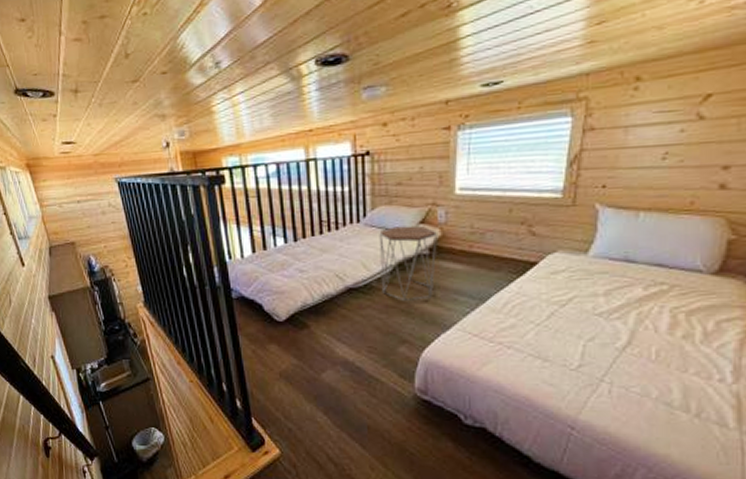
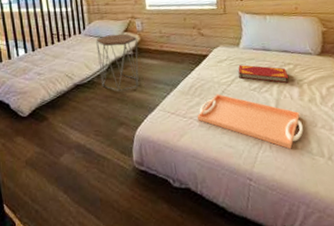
serving tray: none [510,315,666,397] -> present [197,94,304,149]
hardback book: none [580,280,658,310] -> present [238,65,289,84]

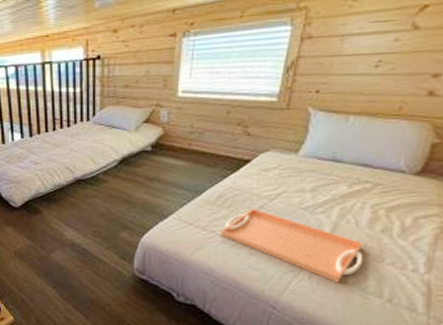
side table: present [96,33,139,91] -> none [107,124,159,192]
hardback book: present [238,65,289,84] -> none [288,177,361,206]

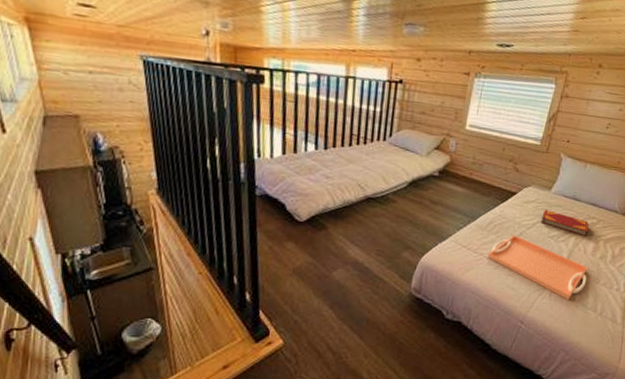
hardback book: none [288,177,361,206] -> present [541,210,589,237]

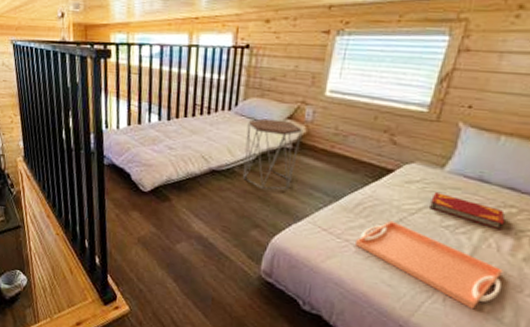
side table: none [395,149,447,214] -> present [242,118,302,190]

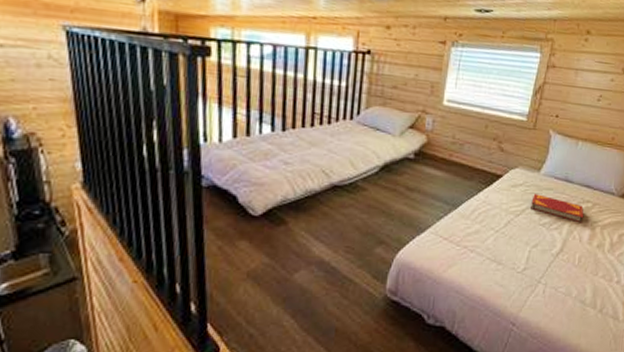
side table: present [242,118,302,190] -> none [365,128,423,202]
serving tray: present [355,220,503,309] -> none [473,223,584,296]

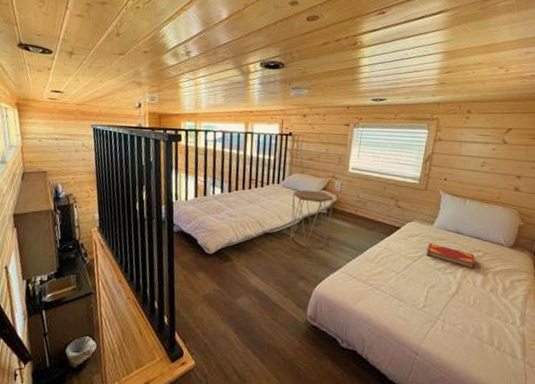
side table: none [365,128,423,202] -> present [290,190,334,247]

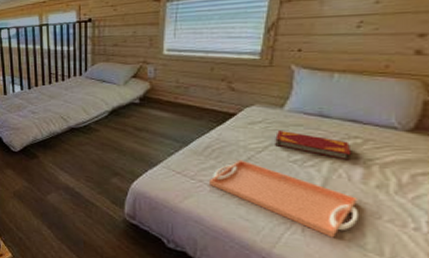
side table: present [290,190,334,247] -> none [98,79,147,141]
serving tray: none [378,266,480,333] -> present [209,159,360,238]

